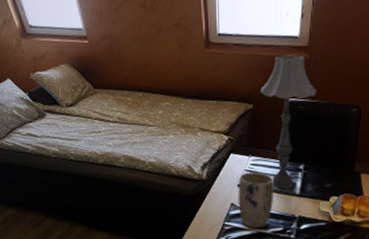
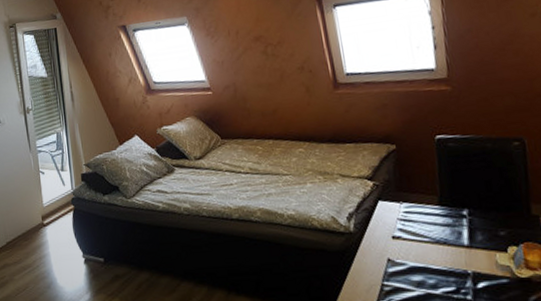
plant pot: present [238,171,274,229] -> none [392,220,439,289]
table lamp: present [261,55,317,188] -> none [401,88,468,239]

